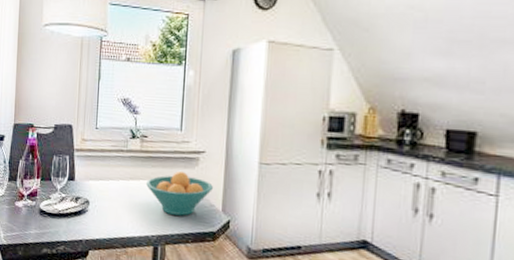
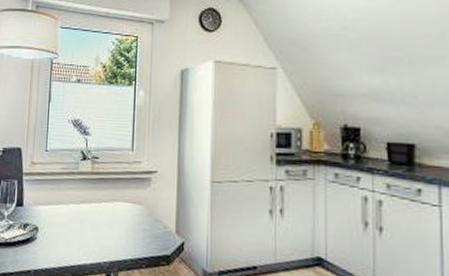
fruit bowl: present [146,171,213,216] -> none [98,193,166,240]

